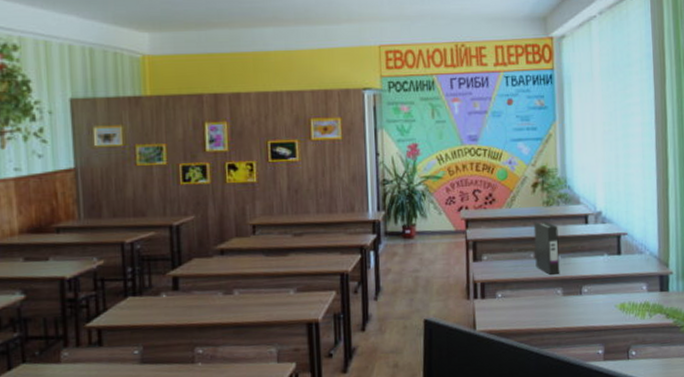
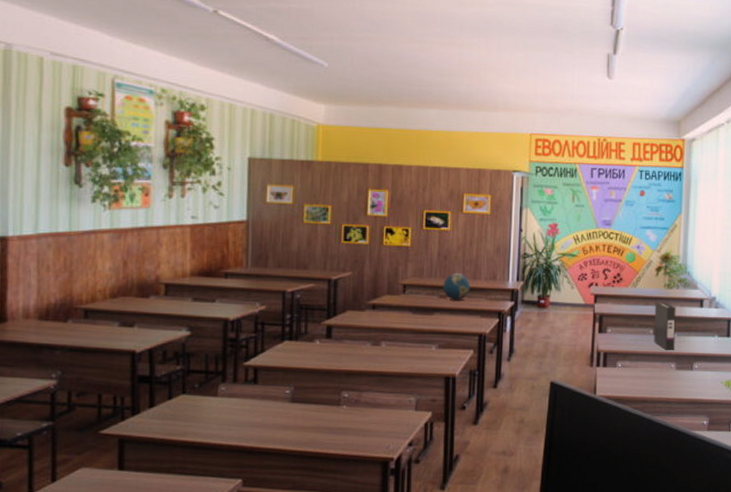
globe: none [296,207,327,239] -> present [443,273,471,301]

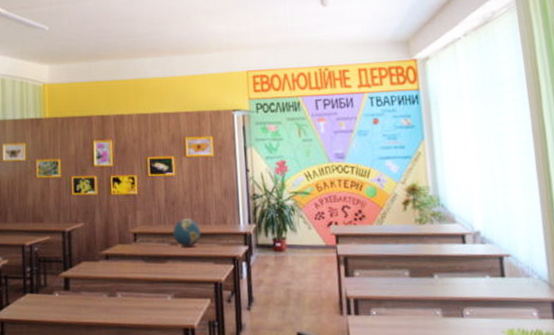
binder: present [654,301,676,350] -> none [406,238,438,294]

